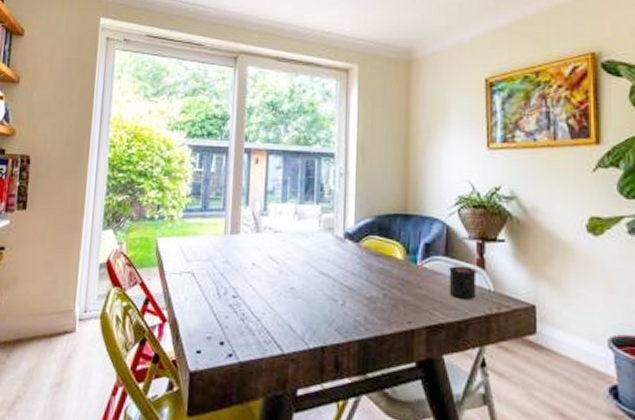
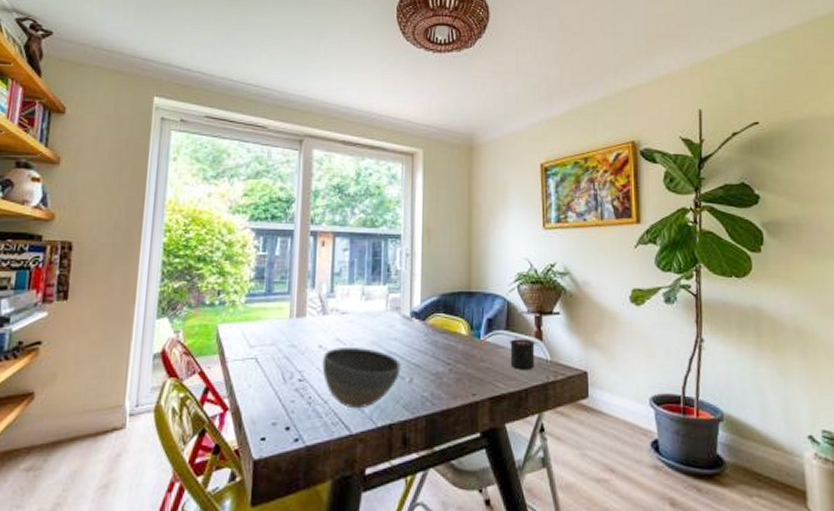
bowl: none [255,266,334,329] -> present [322,348,401,409]

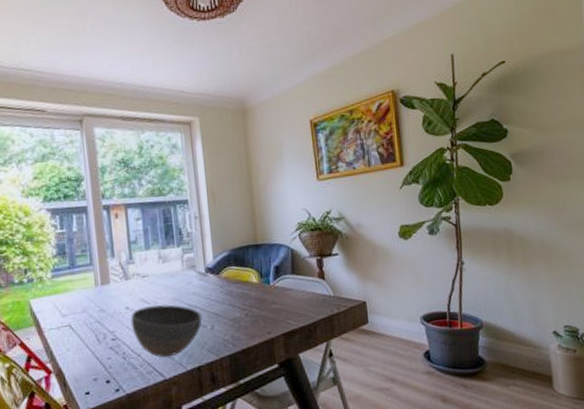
candle: present [510,336,535,371] -> none [296,278,320,308]

